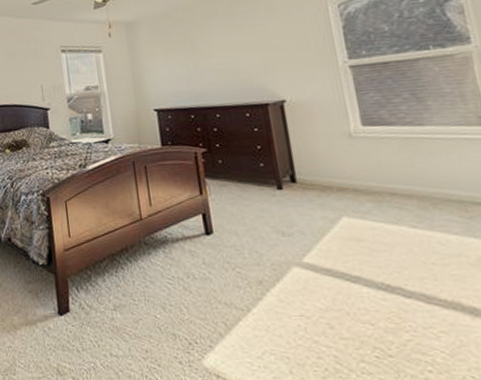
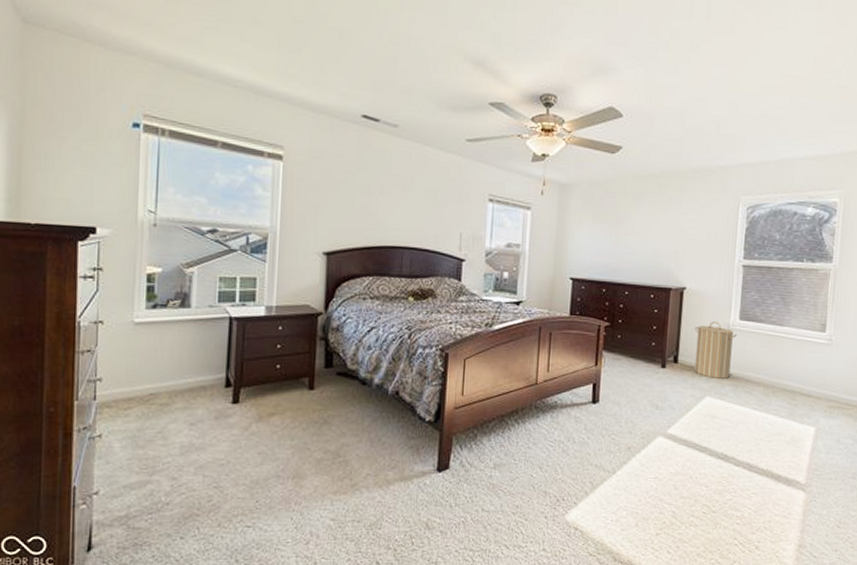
laundry hamper: none [308,131,368,196] -> present [694,321,737,379]

